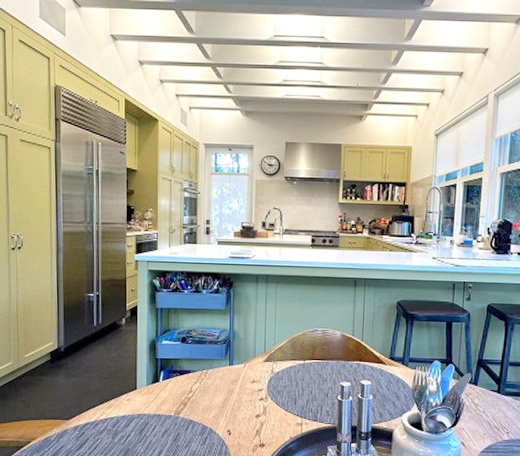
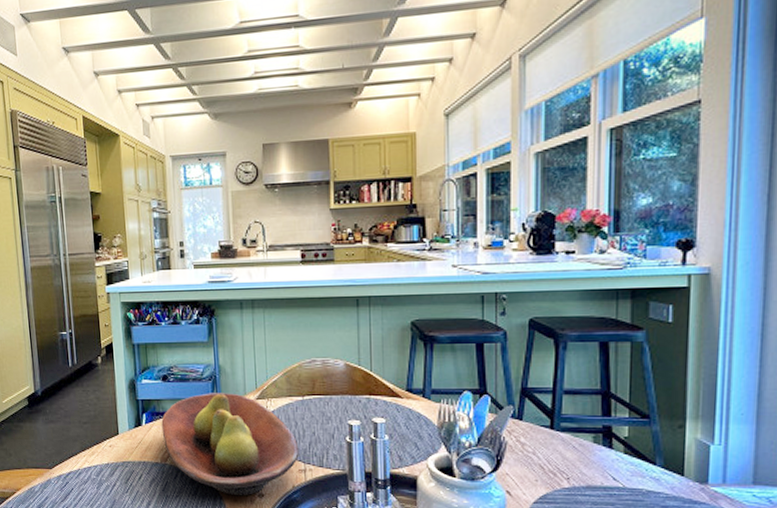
fruit bowl: none [177,354,298,446] -> present [161,393,299,496]

